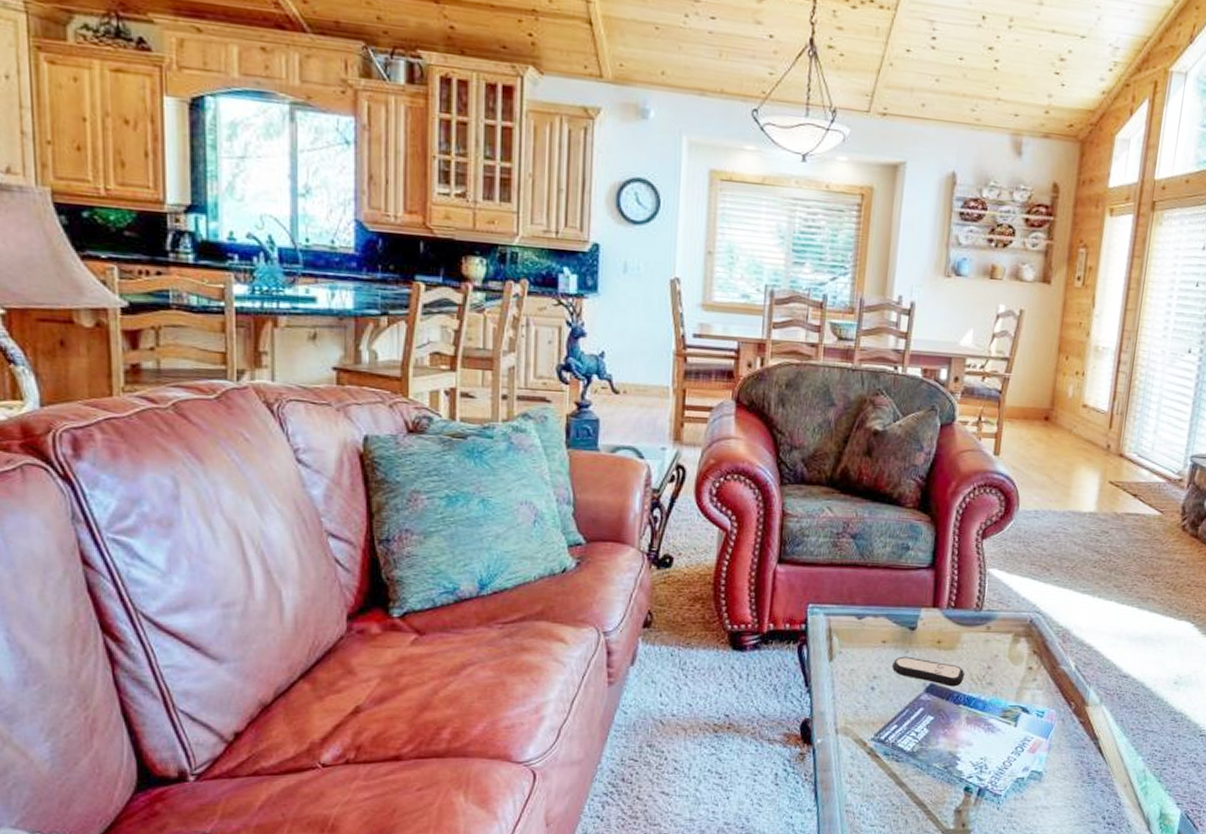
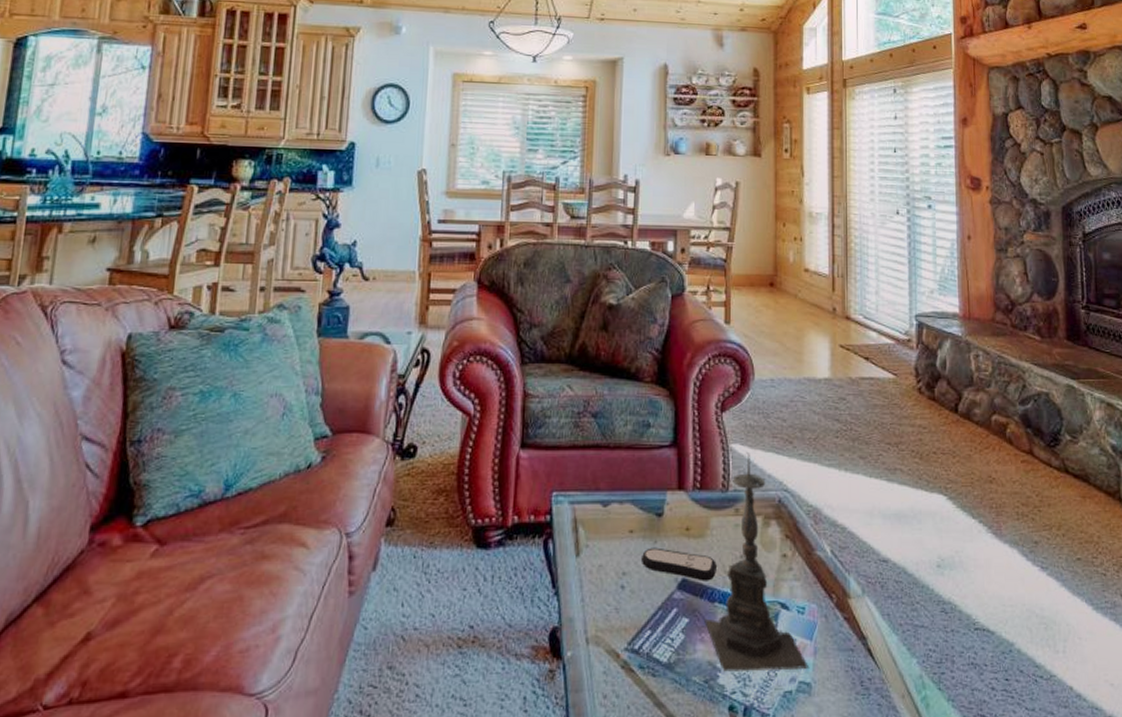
candle holder: none [948,576,1042,761] -> present [705,451,808,672]

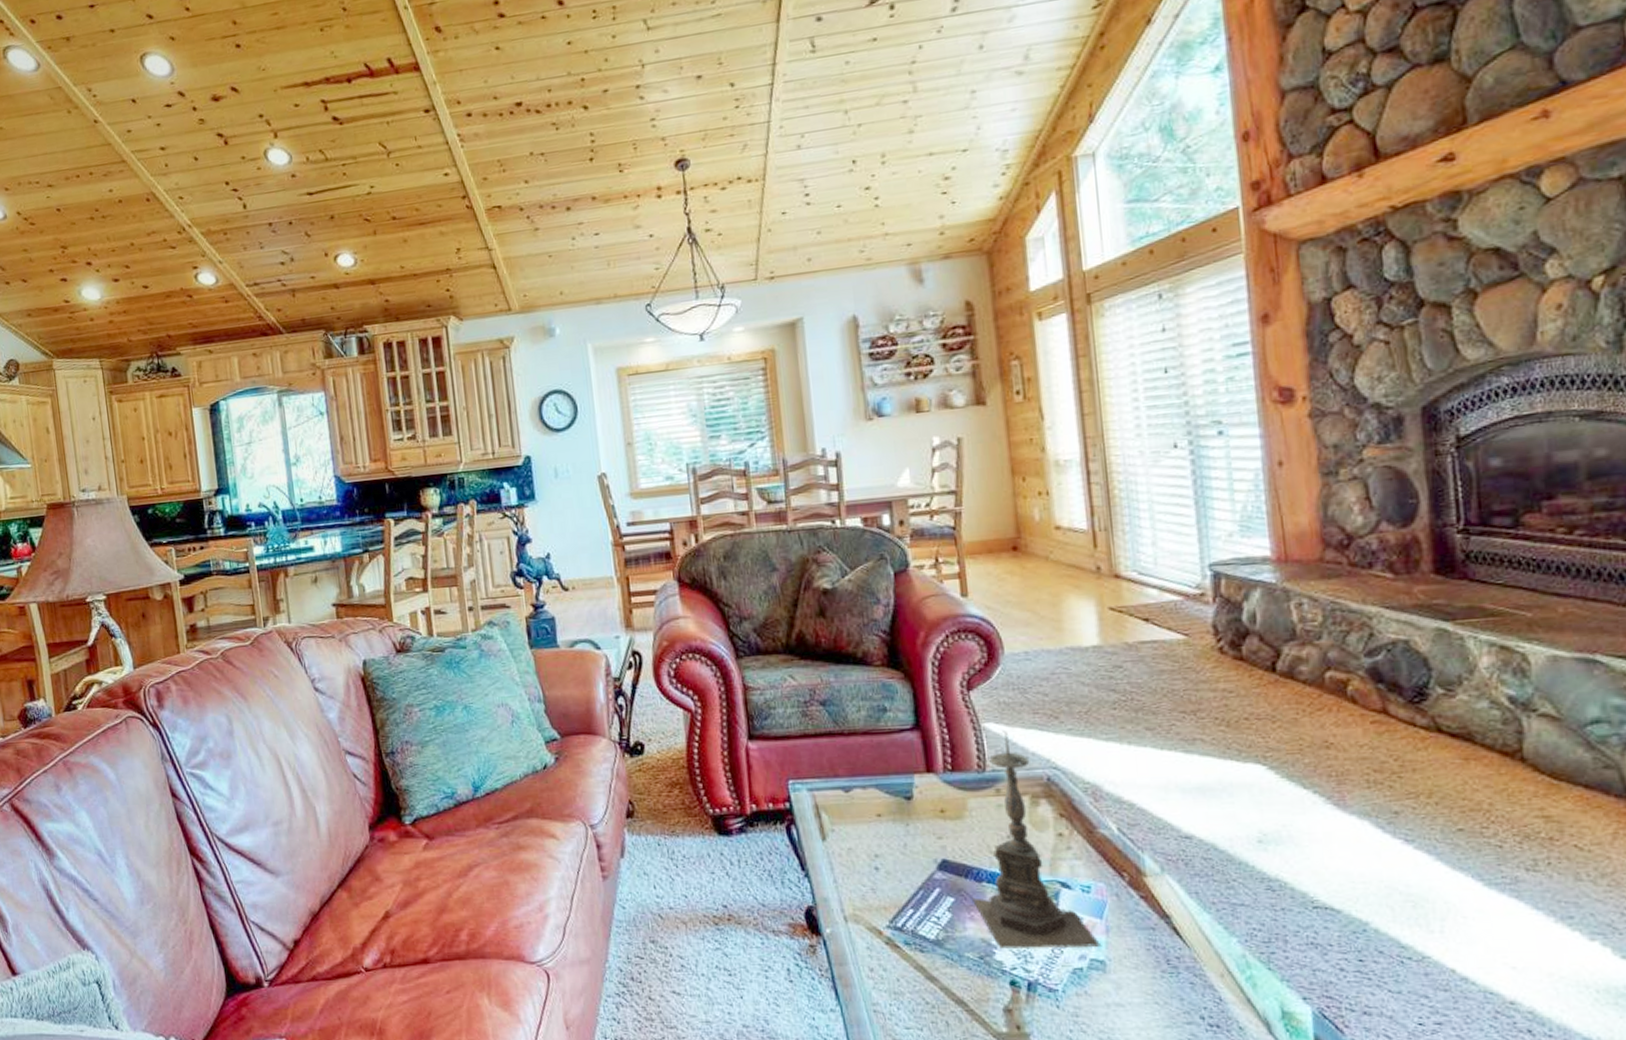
remote control: present [640,547,717,581] -> none [893,830,981,862]

